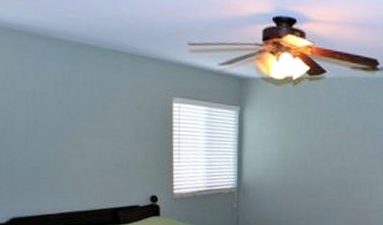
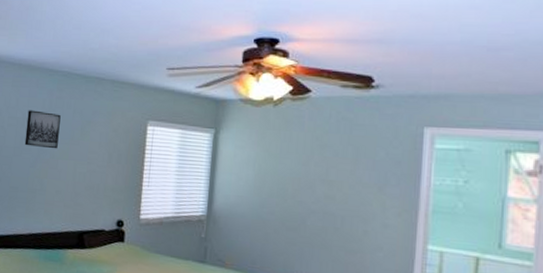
wall art: none [37,84,78,127] -> present [24,110,61,149]

